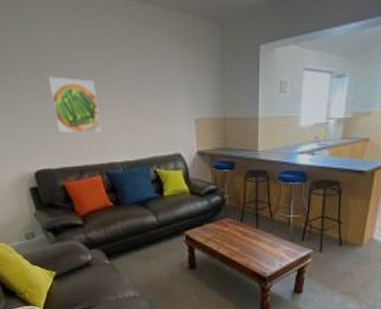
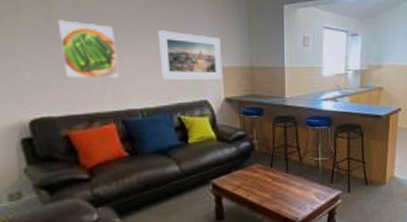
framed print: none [134,82,195,133] -> present [158,30,223,79]

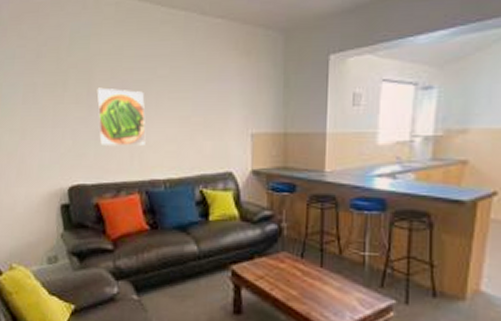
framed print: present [158,30,223,79] -> none [185,93,251,148]

